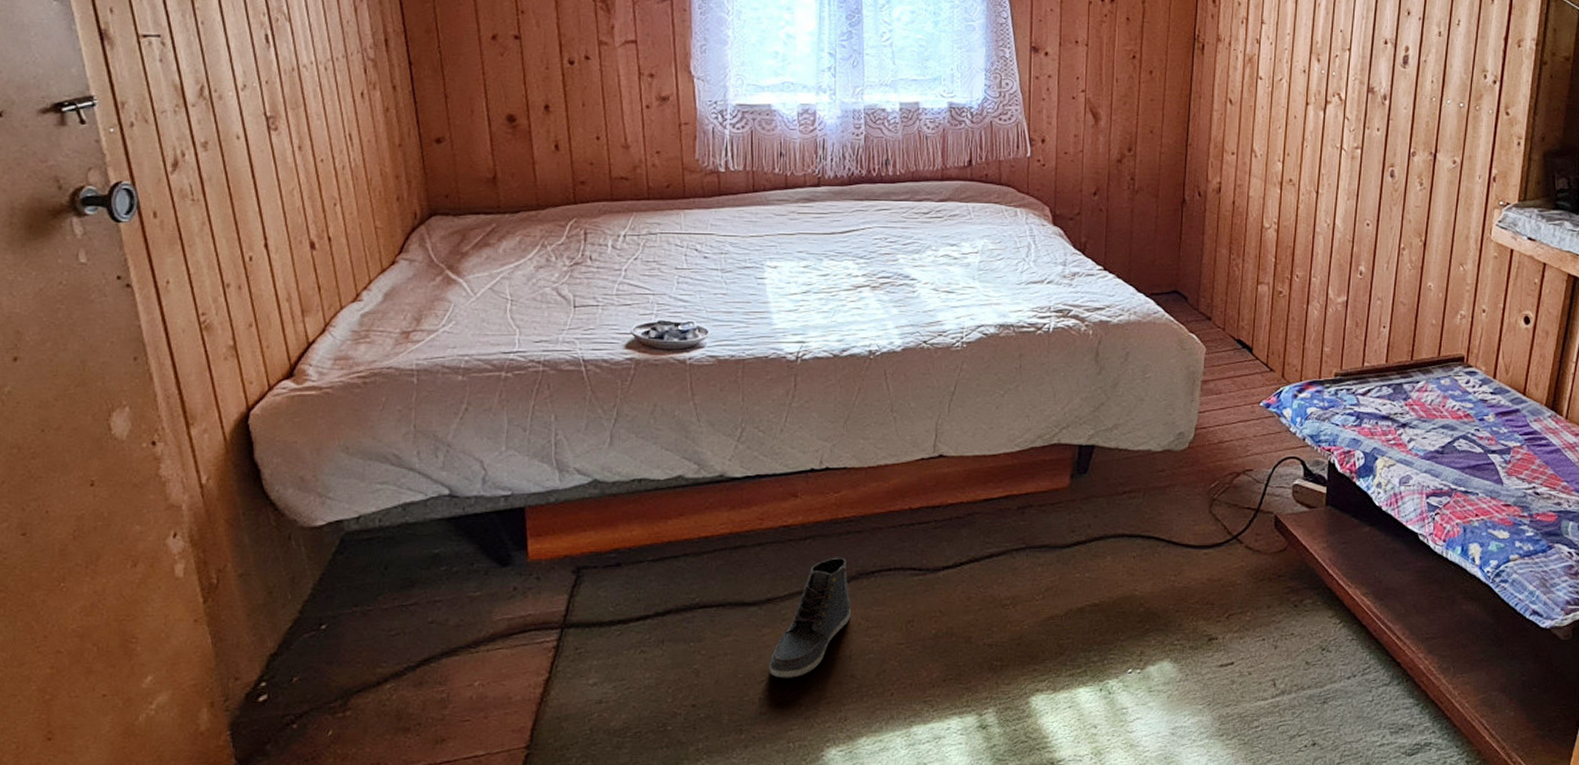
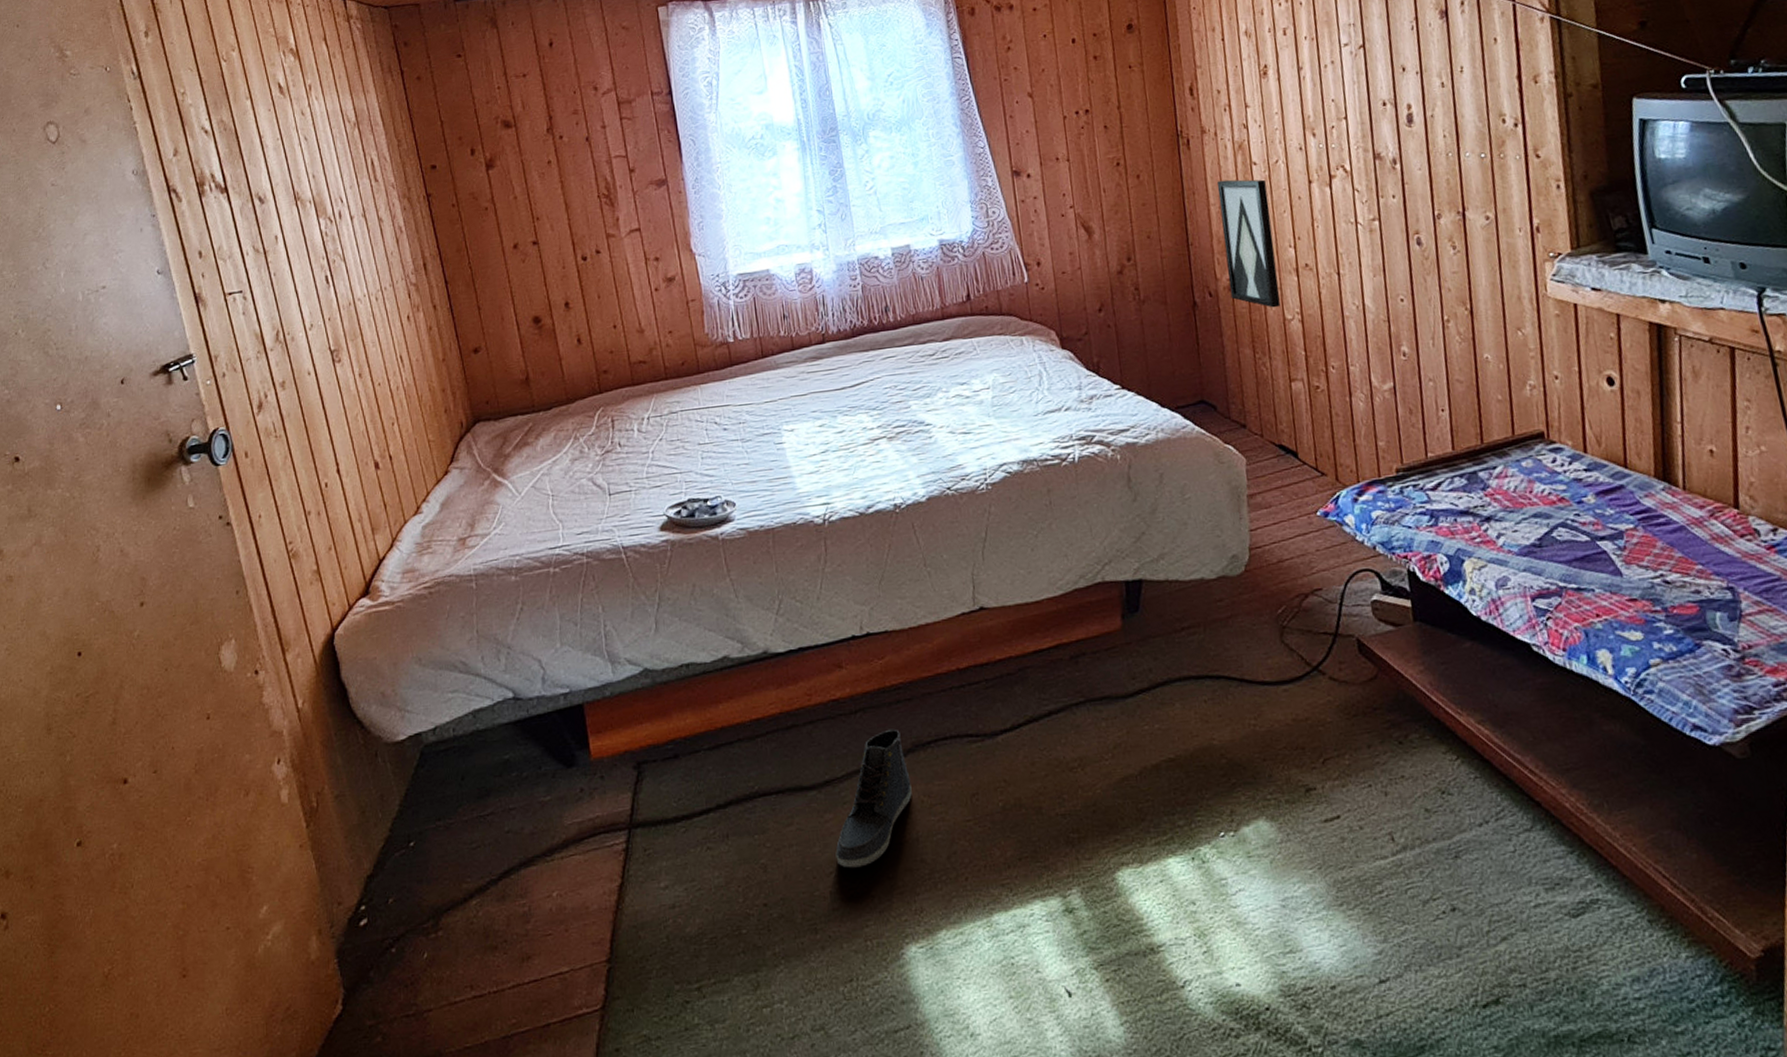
wall art: none [1218,89,1268,215] -> present [1216,179,1281,308]

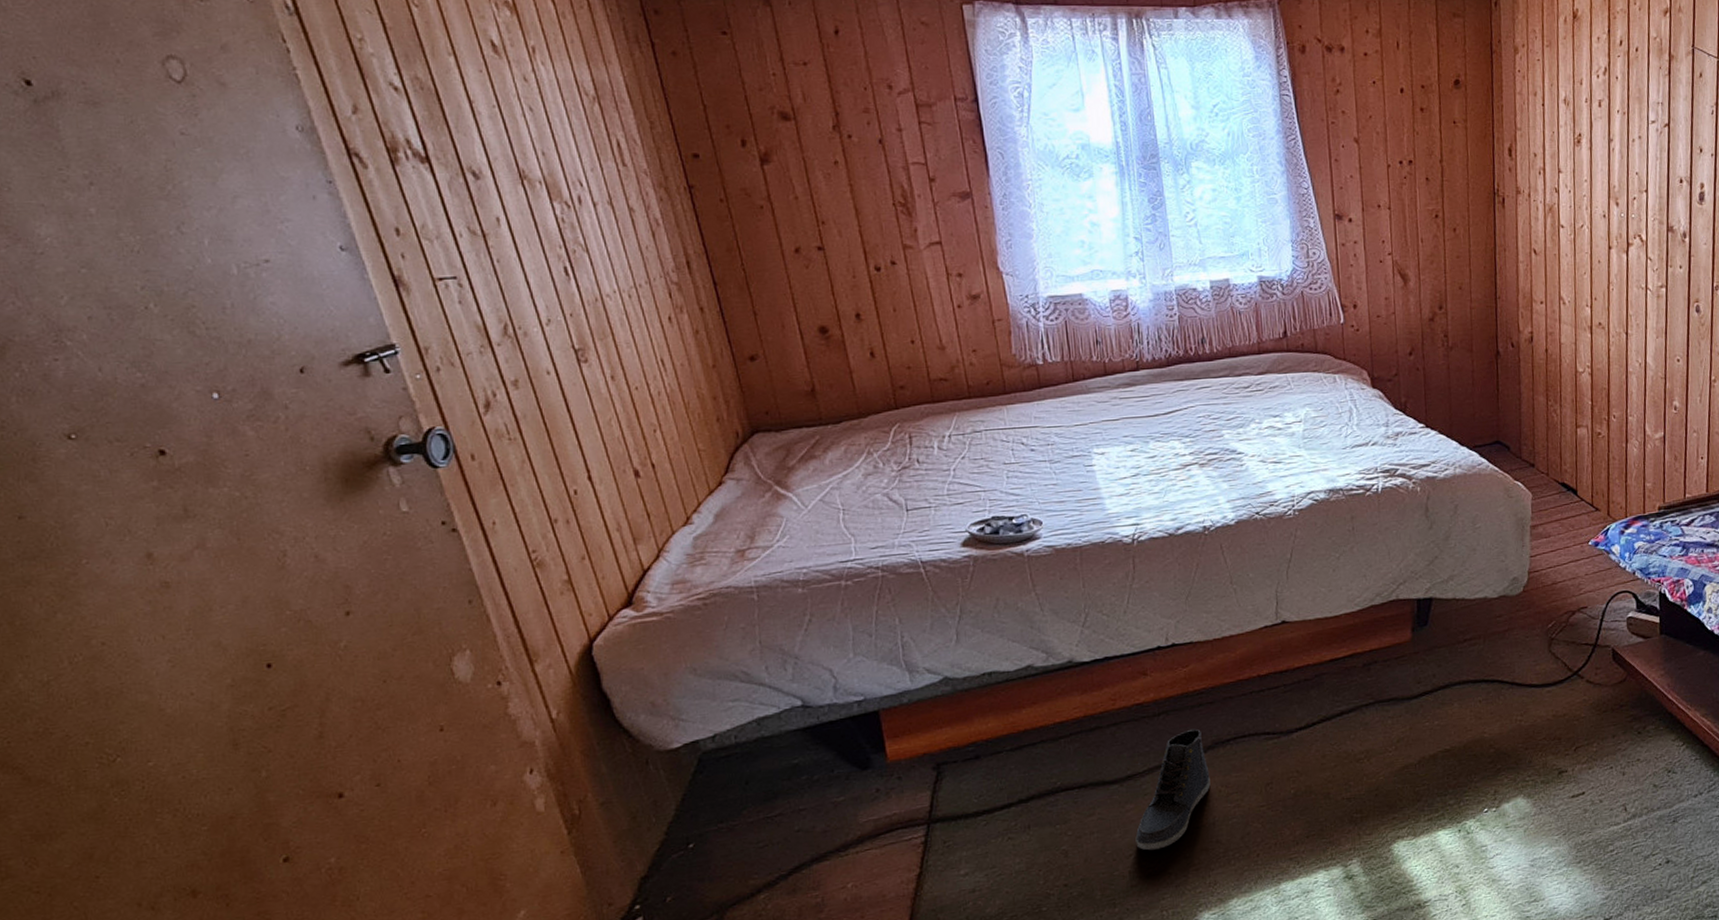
wall art: present [1216,179,1281,308] -> none [1526,239,1574,361]

